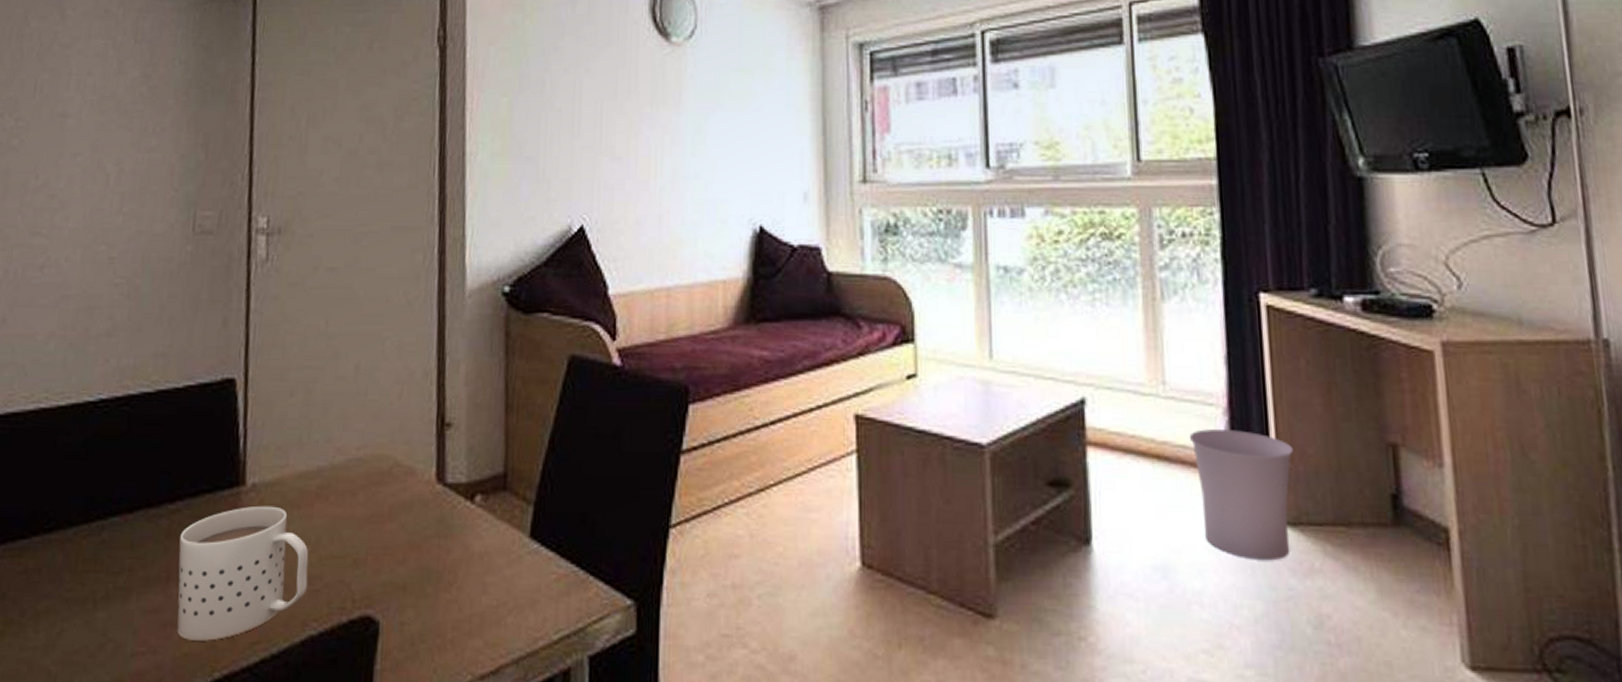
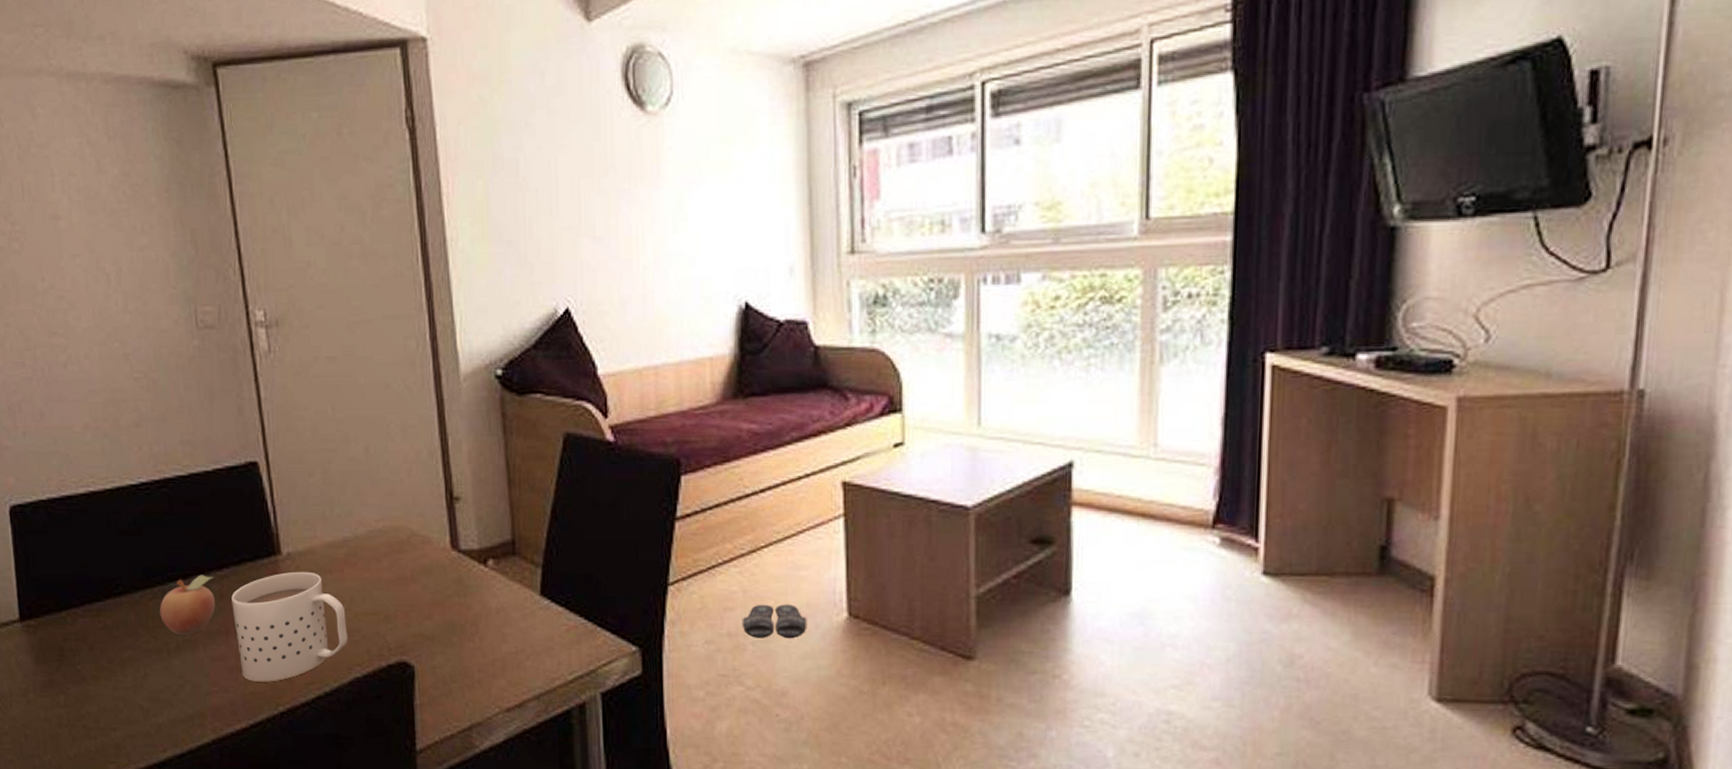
fruit: none [93,508,165,581] -> present [159,575,215,635]
slippers: none [748,550,818,591] -> present [742,604,807,638]
waste bin: present [1189,429,1293,560] -> none [1177,488,1283,607]

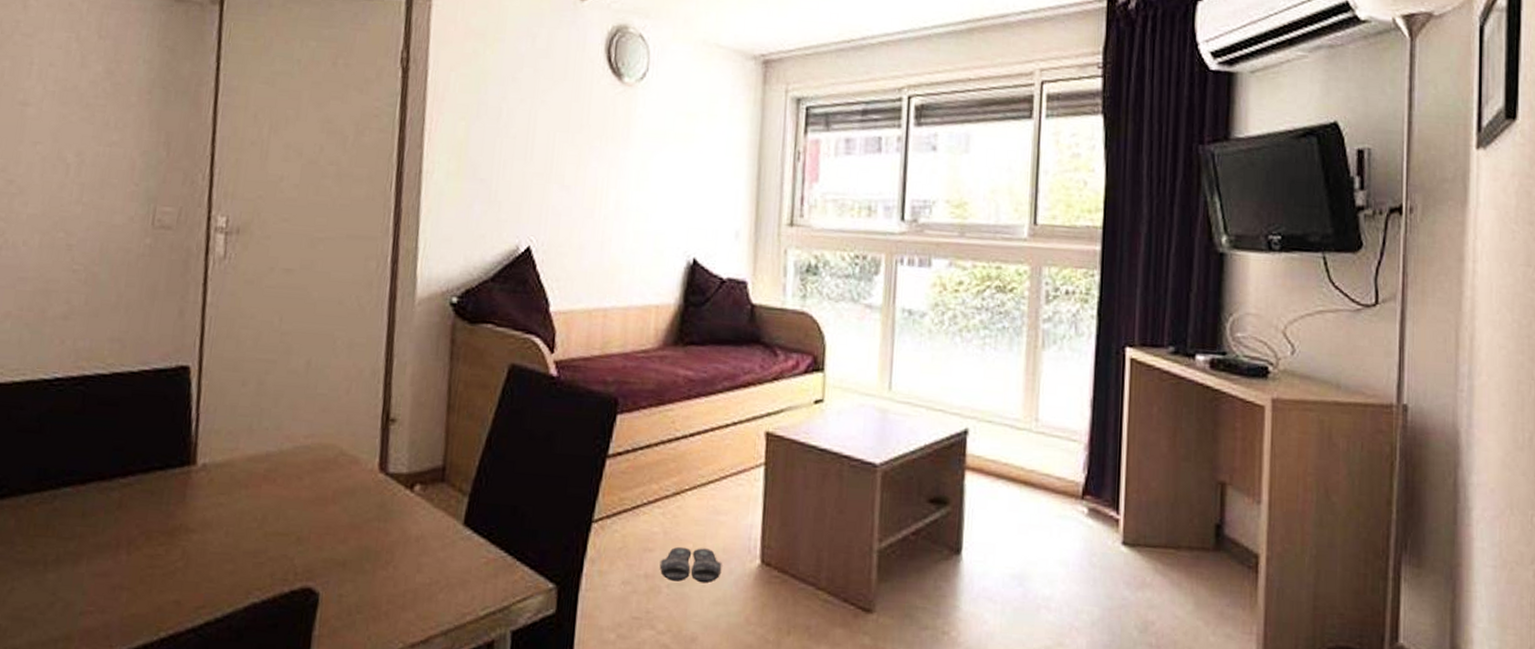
fruit: present [159,575,215,635] -> none [44,481,116,546]
mug: present [231,571,348,682] -> none [125,484,255,604]

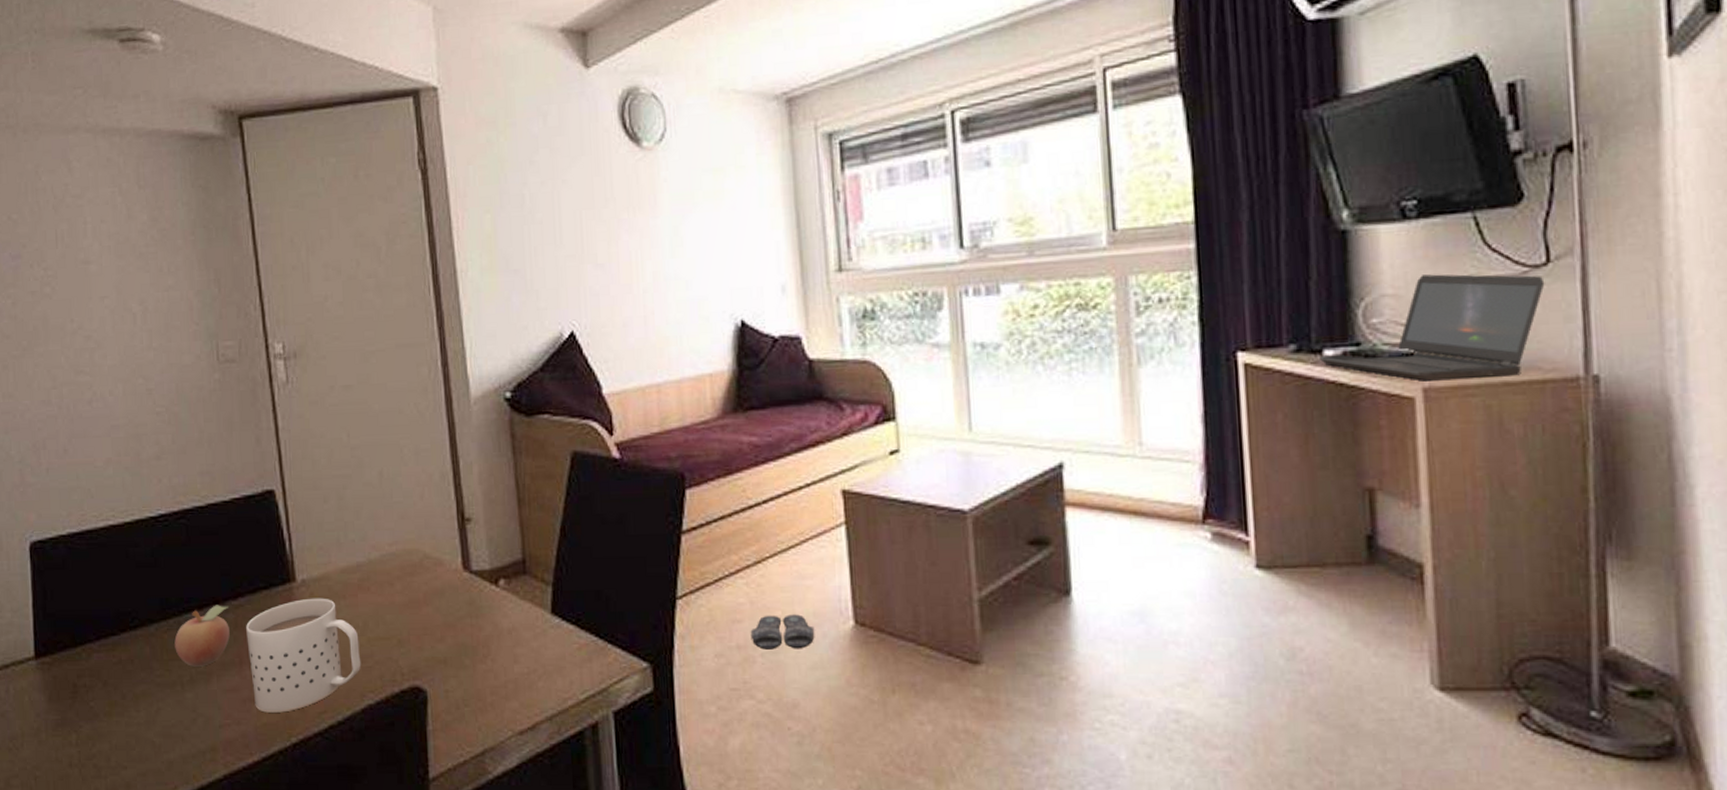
fruit: none [44,481,116,546] -> present [174,605,230,667]
mug: none [125,484,255,604] -> present [246,598,362,713]
laptop computer: none [1192,300,1373,397] -> present [1320,274,1545,381]

